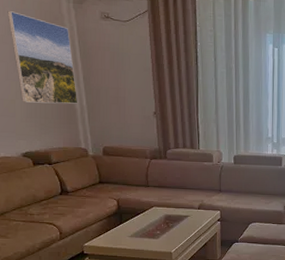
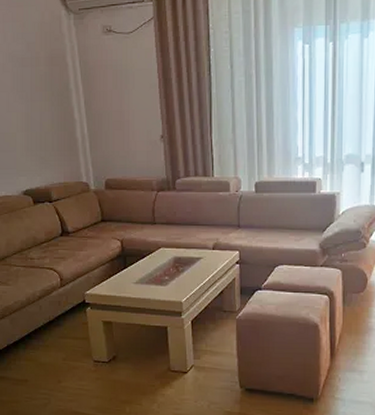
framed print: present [7,11,78,104] -> none [8,36,79,135]

